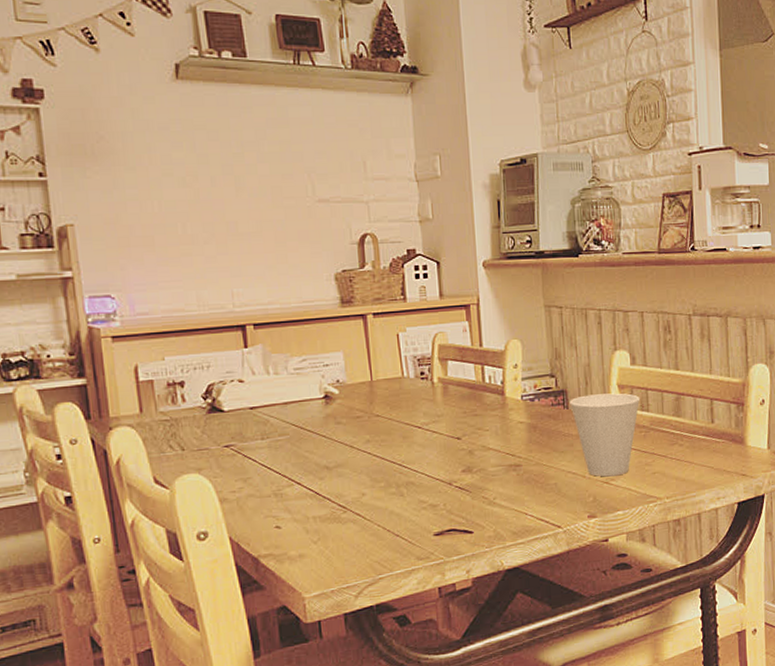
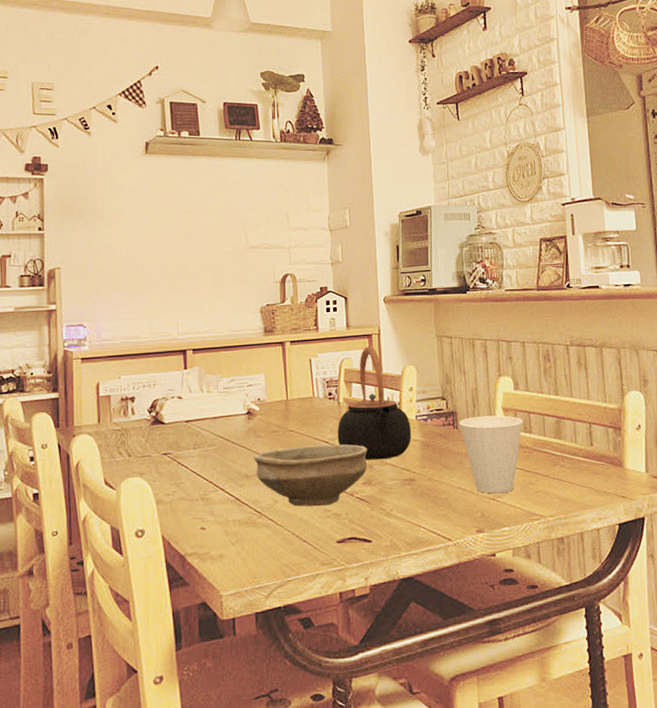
bowl: none [335,429,467,499] -> present [254,444,367,507]
teapot: none [431,318,517,446] -> present [337,346,412,461]

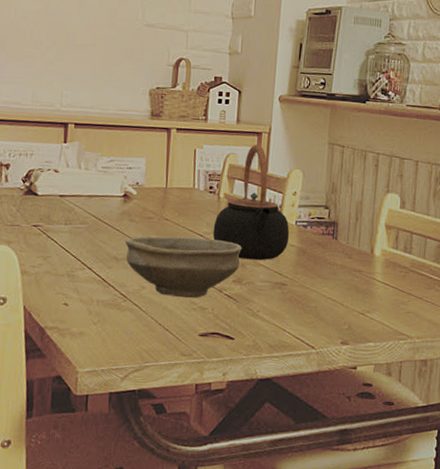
cup: present [459,415,524,494] -> none [339,229,405,309]

